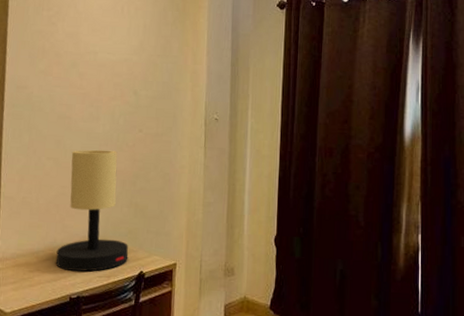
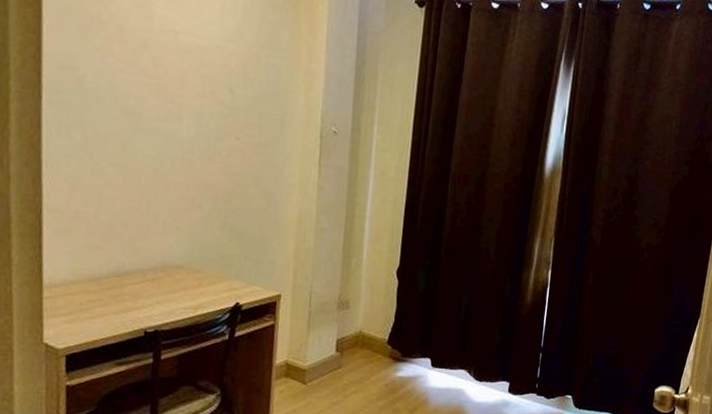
table lamp: present [56,149,129,272] -> none [125,156,222,303]

